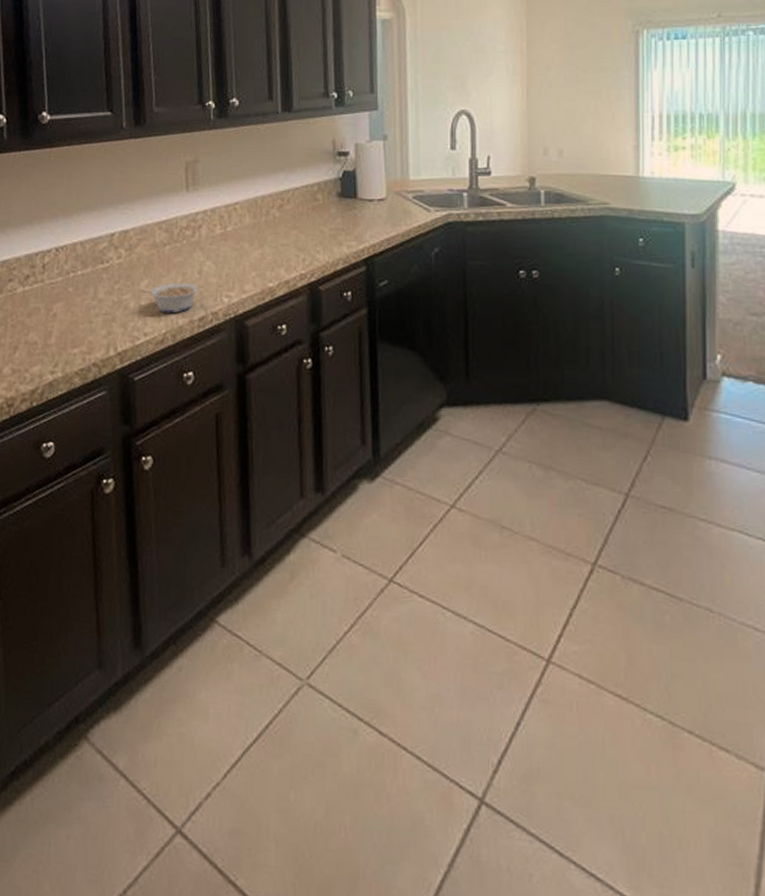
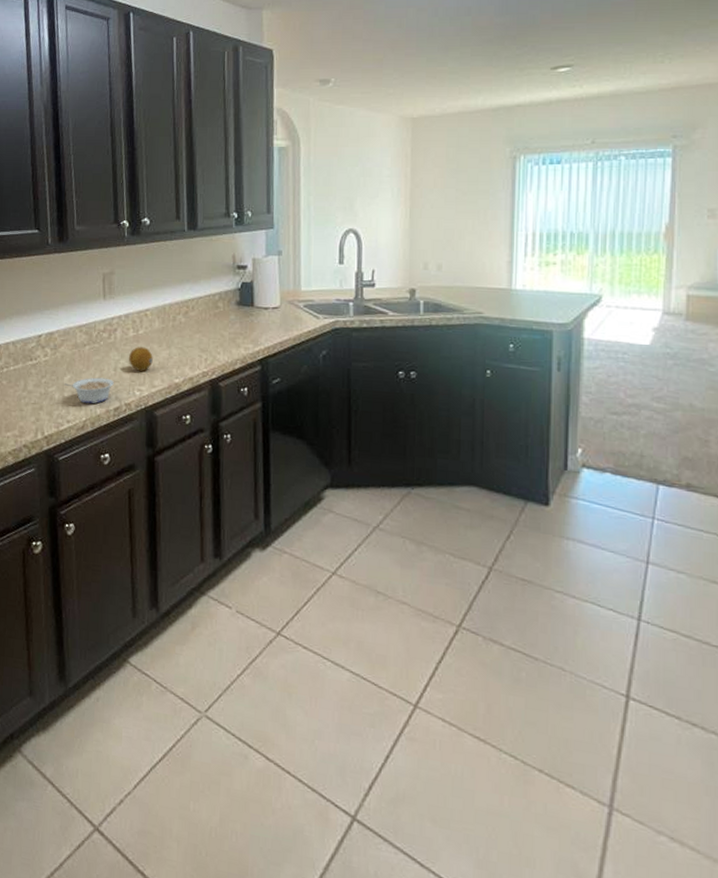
fruit: none [216,246,243,274] -> present [129,347,153,371]

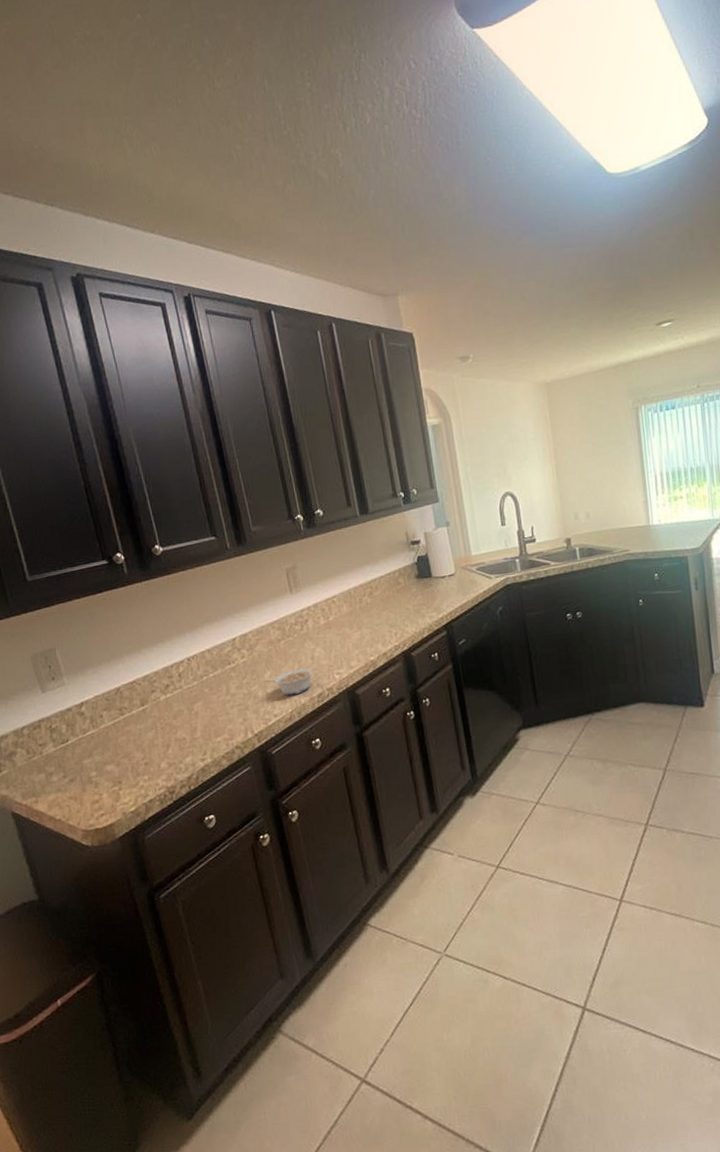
fruit: present [129,347,153,371] -> none [323,632,347,656]

